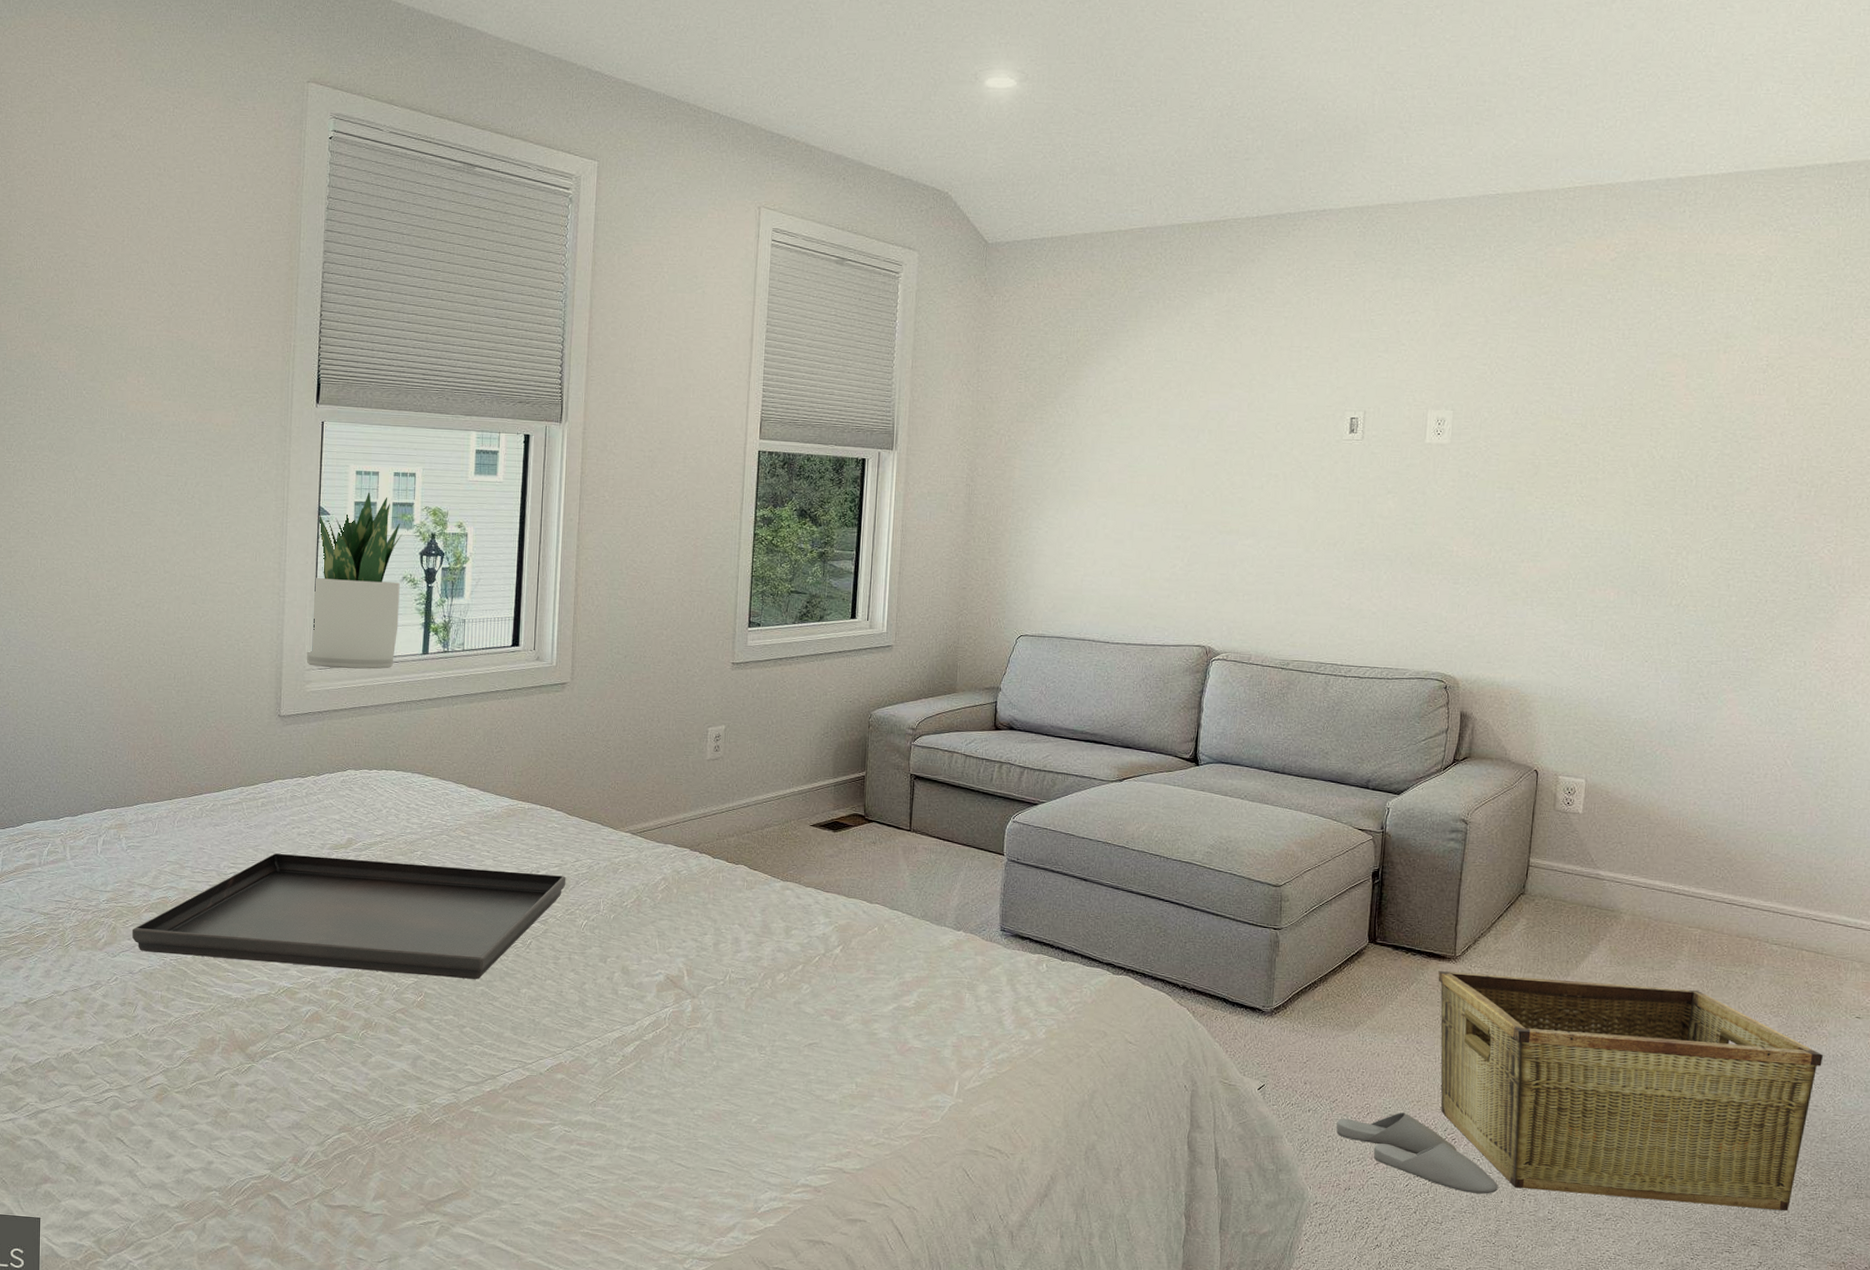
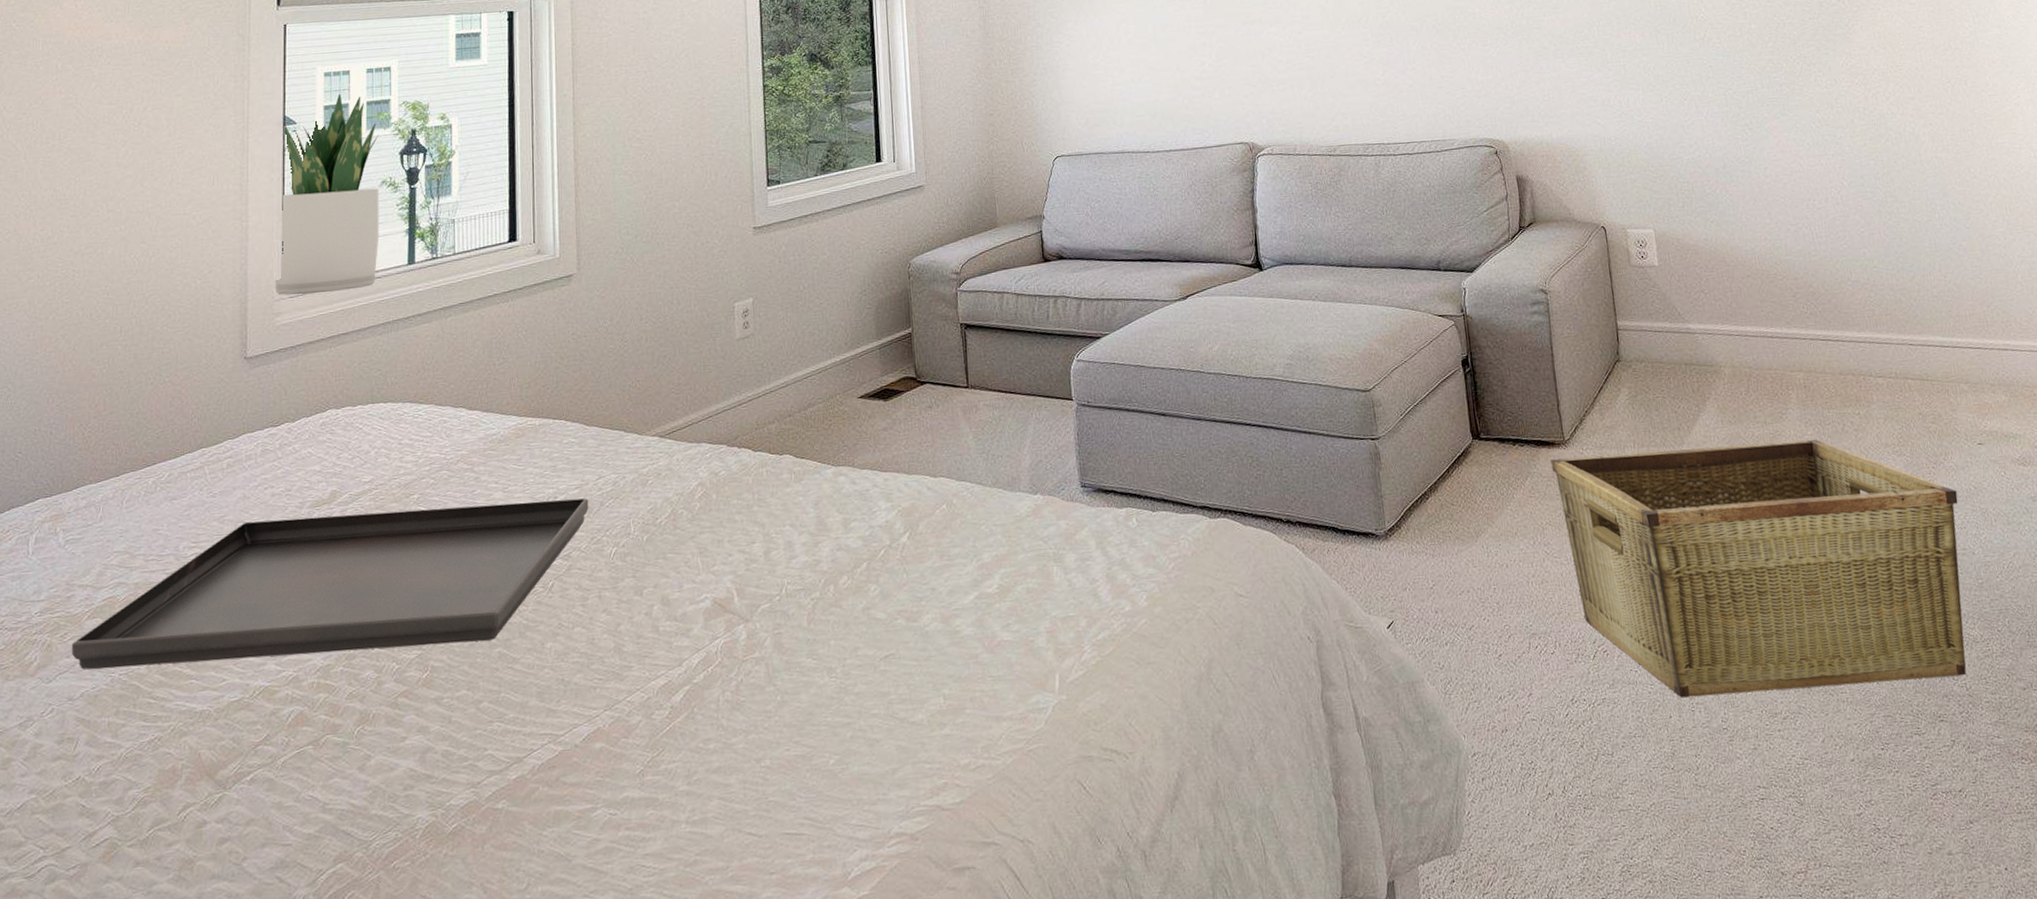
slippers: present [1336,1112,1498,1194] -> none [1478,628,1663,713]

